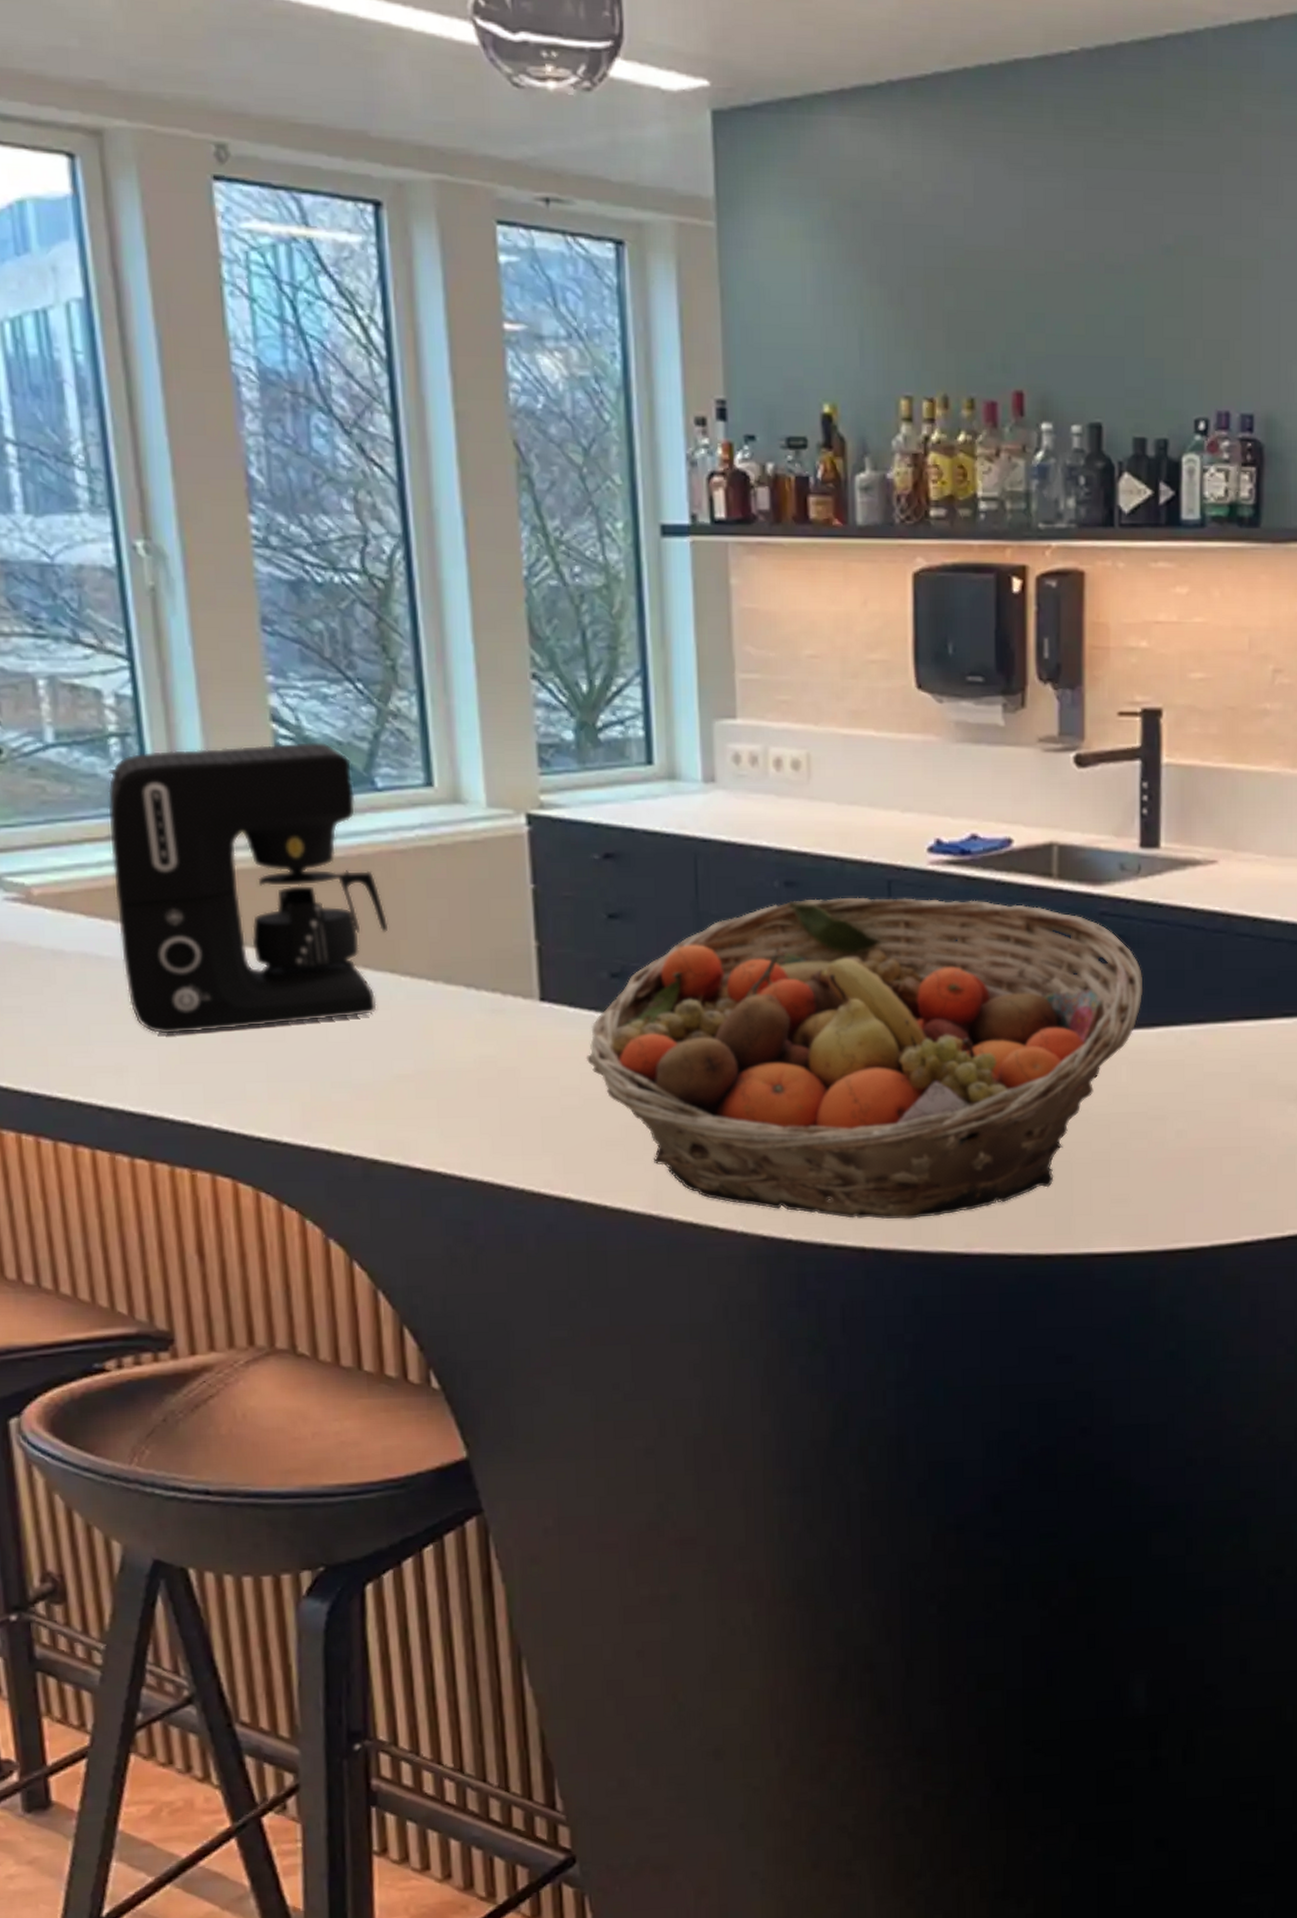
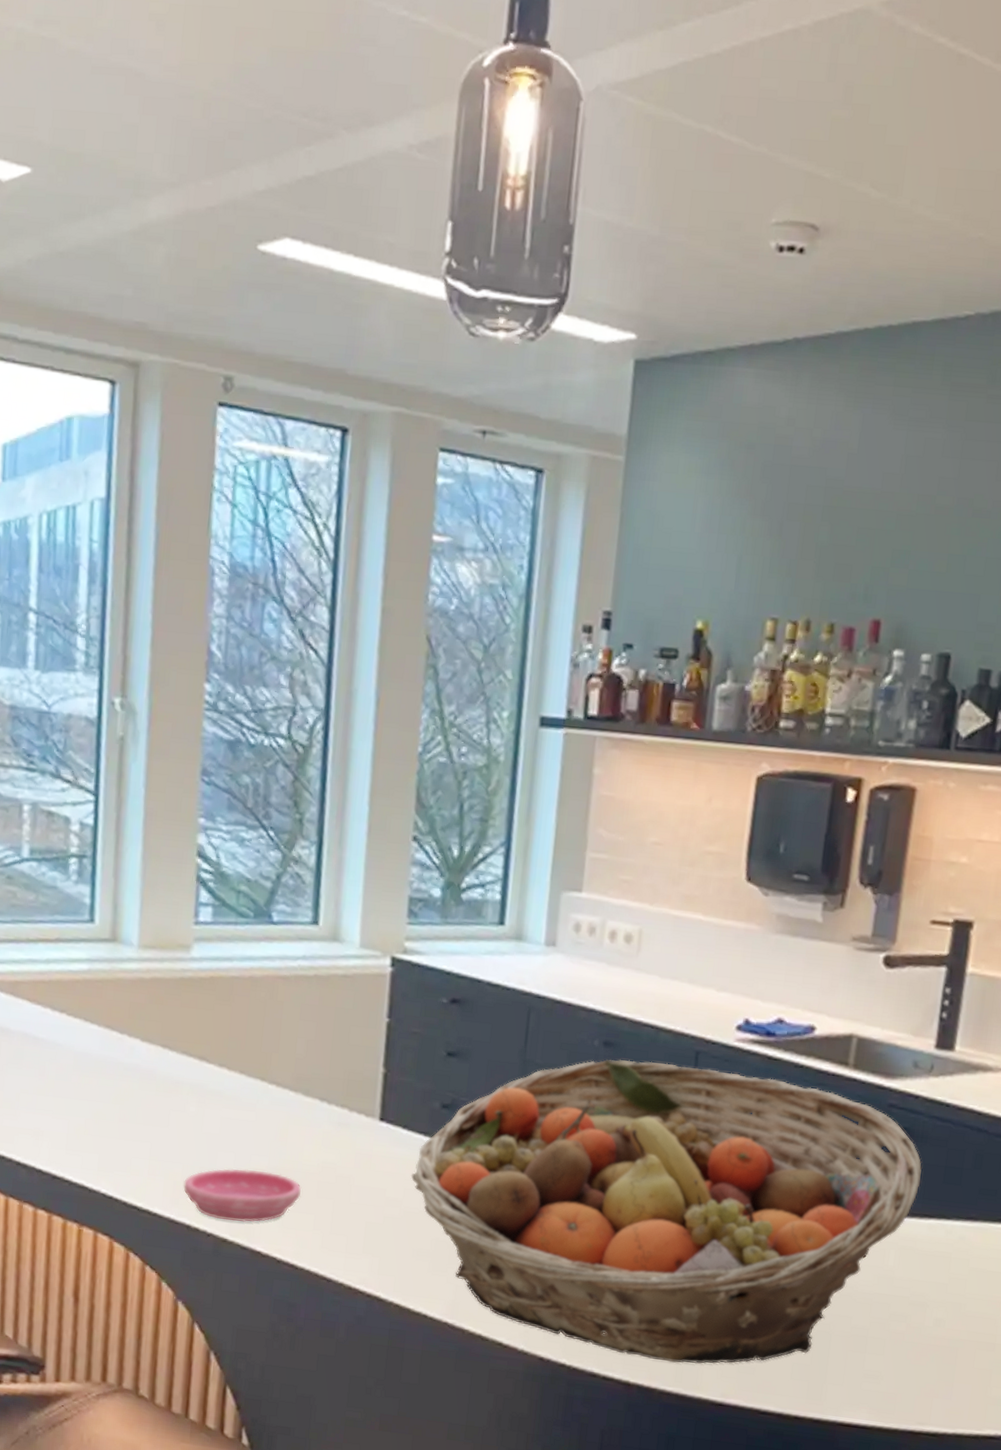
coffee maker: present [108,743,388,1034] -> none [52,872,265,1114]
saucer: none [314,1076,459,1139] -> present [183,1168,302,1223]

